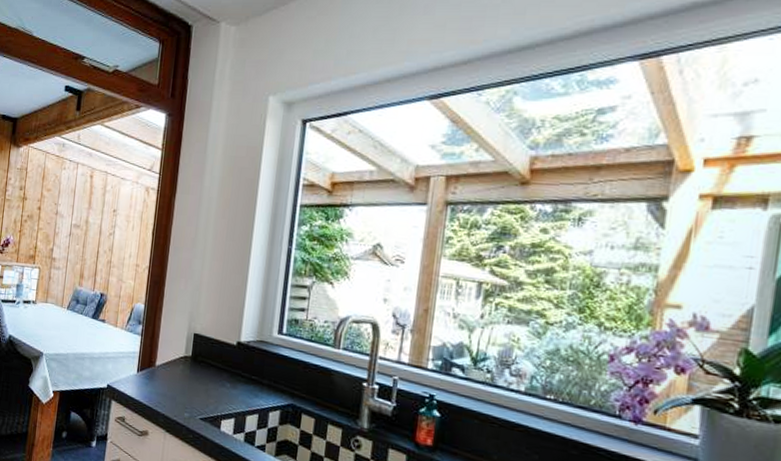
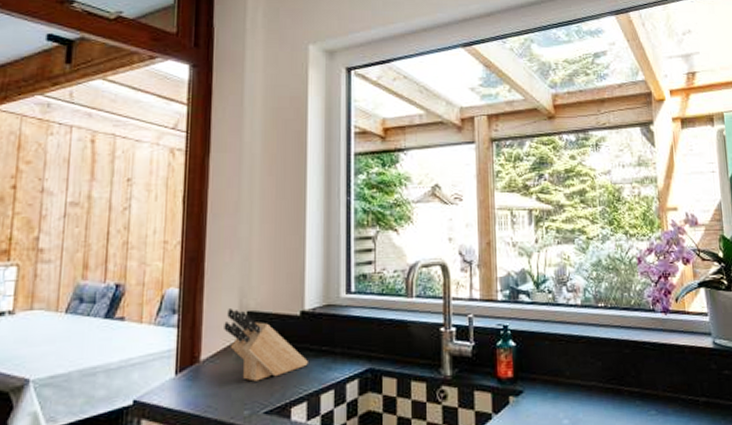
knife block: none [175,327,239,392] -> present [224,307,308,382]

